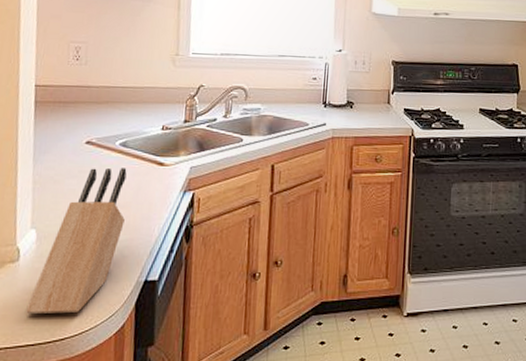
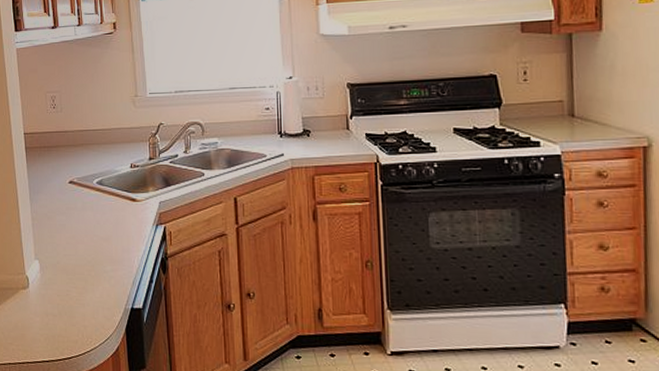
knife block: present [26,168,127,315] -> none [39,204,108,335]

